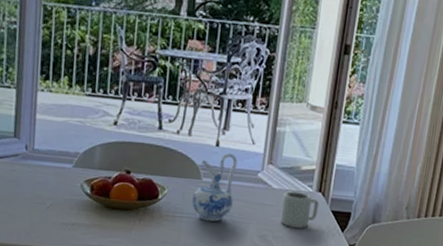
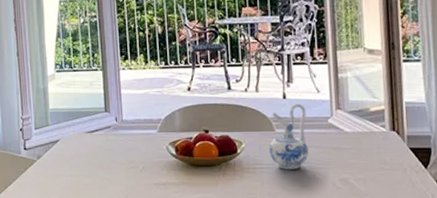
cup: present [280,191,320,228] -> none [357,133,396,168]

